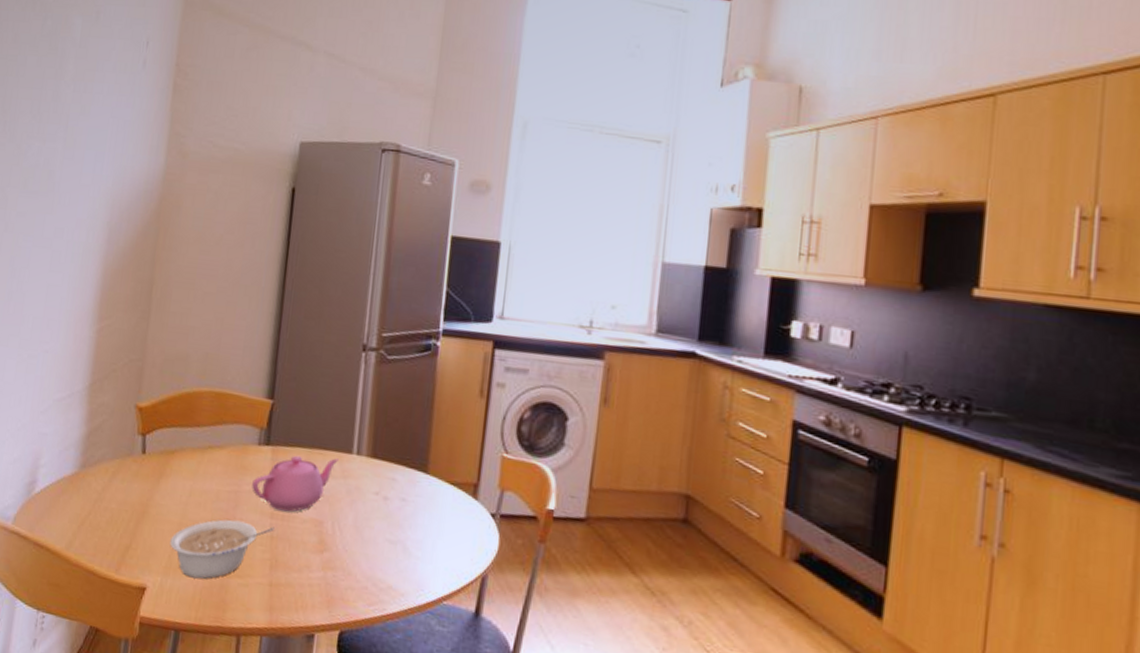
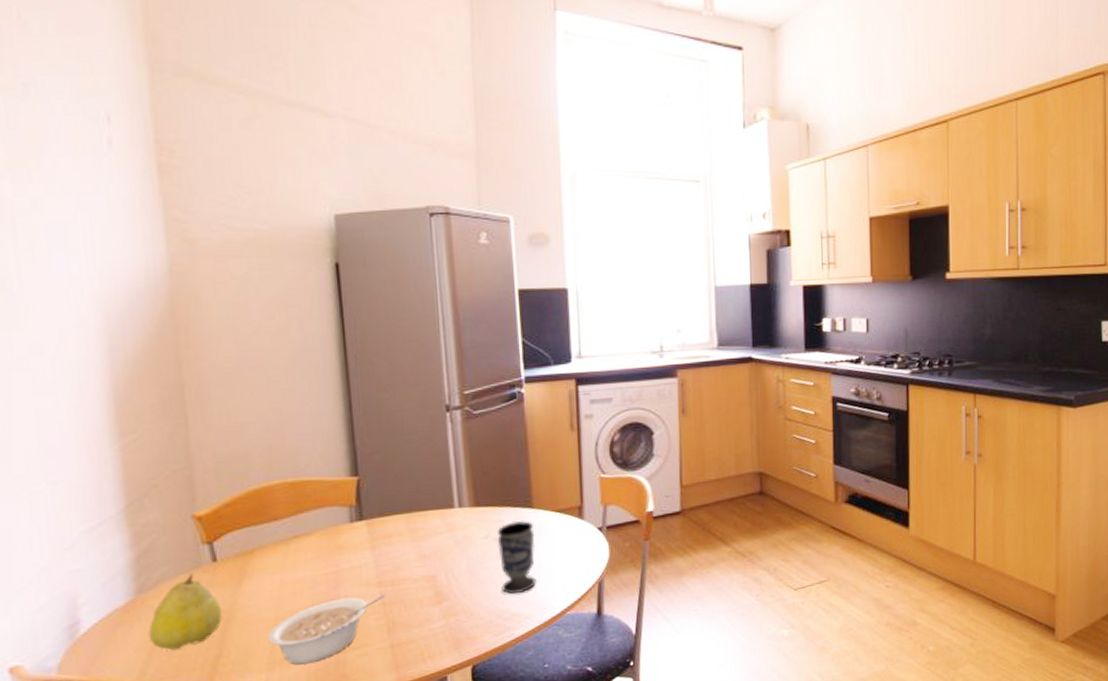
fruit: none [81,460,141,530] -> present [148,574,223,650]
teapot: present [252,455,339,512] -> none [351,515,441,578]
cup: none [382,483,425,565] -> present [497,520,536,594]

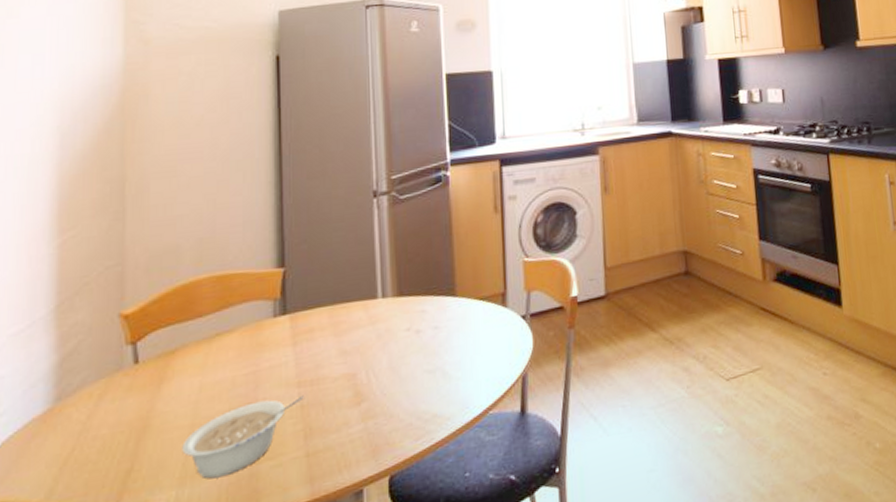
fruit: present [148,574,223,650] -> none [62,378,139,465]
cup: present [497,520,536,594] -> none [419,310,458,392]

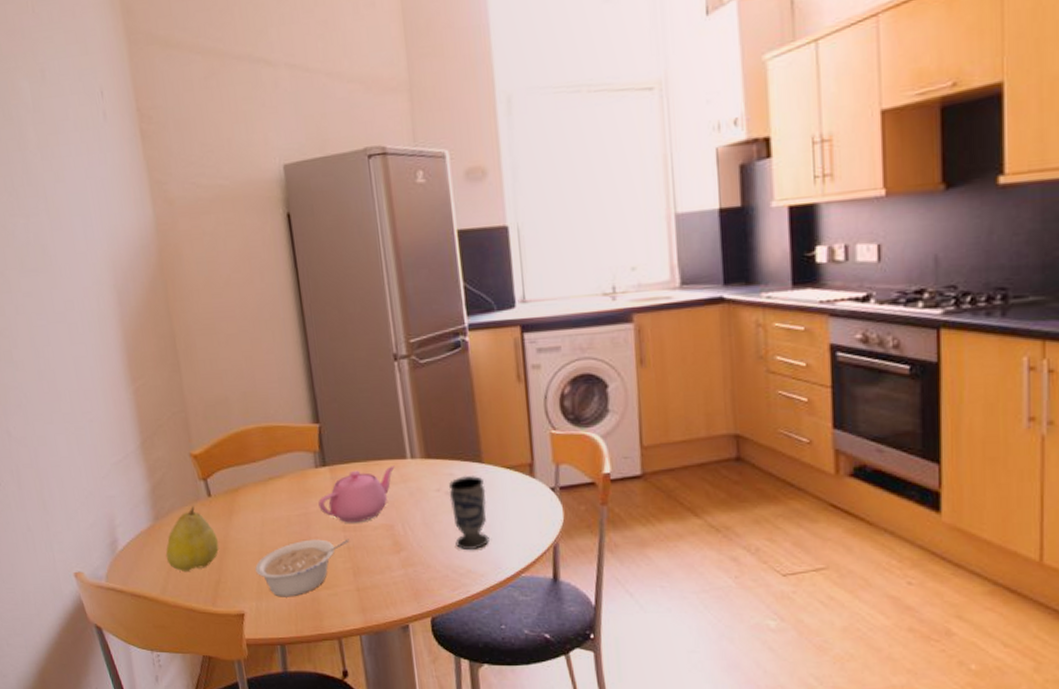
fruit: none [62,378,139,465] -> present [165,506,219,571]
teapot: none [272,307,364,377] -> present [318,466,395,523]
cup: none [419,310,458,392] -> present [448,475,489,549]

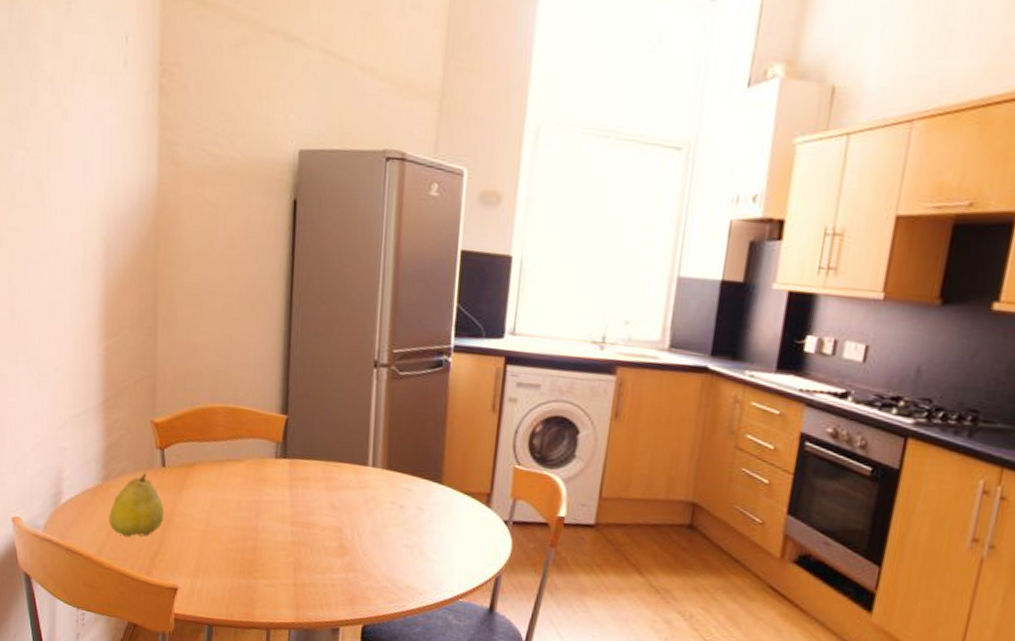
legume: present [255,539,350,597] -> none [197,527,296,581]
teapot: present [318,466,395,523] -> none [272,467,355,520]
cup: present [448,475,489,549] -> none [400,492,440,567]

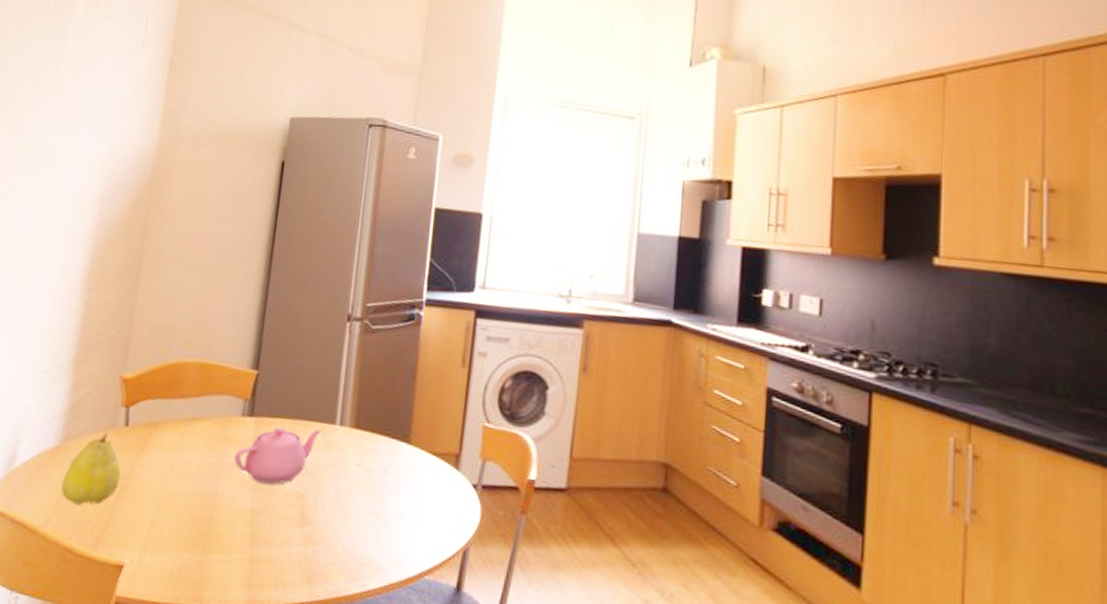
teapot: none [272,467,355,520] -> present [234,426,322,485]

